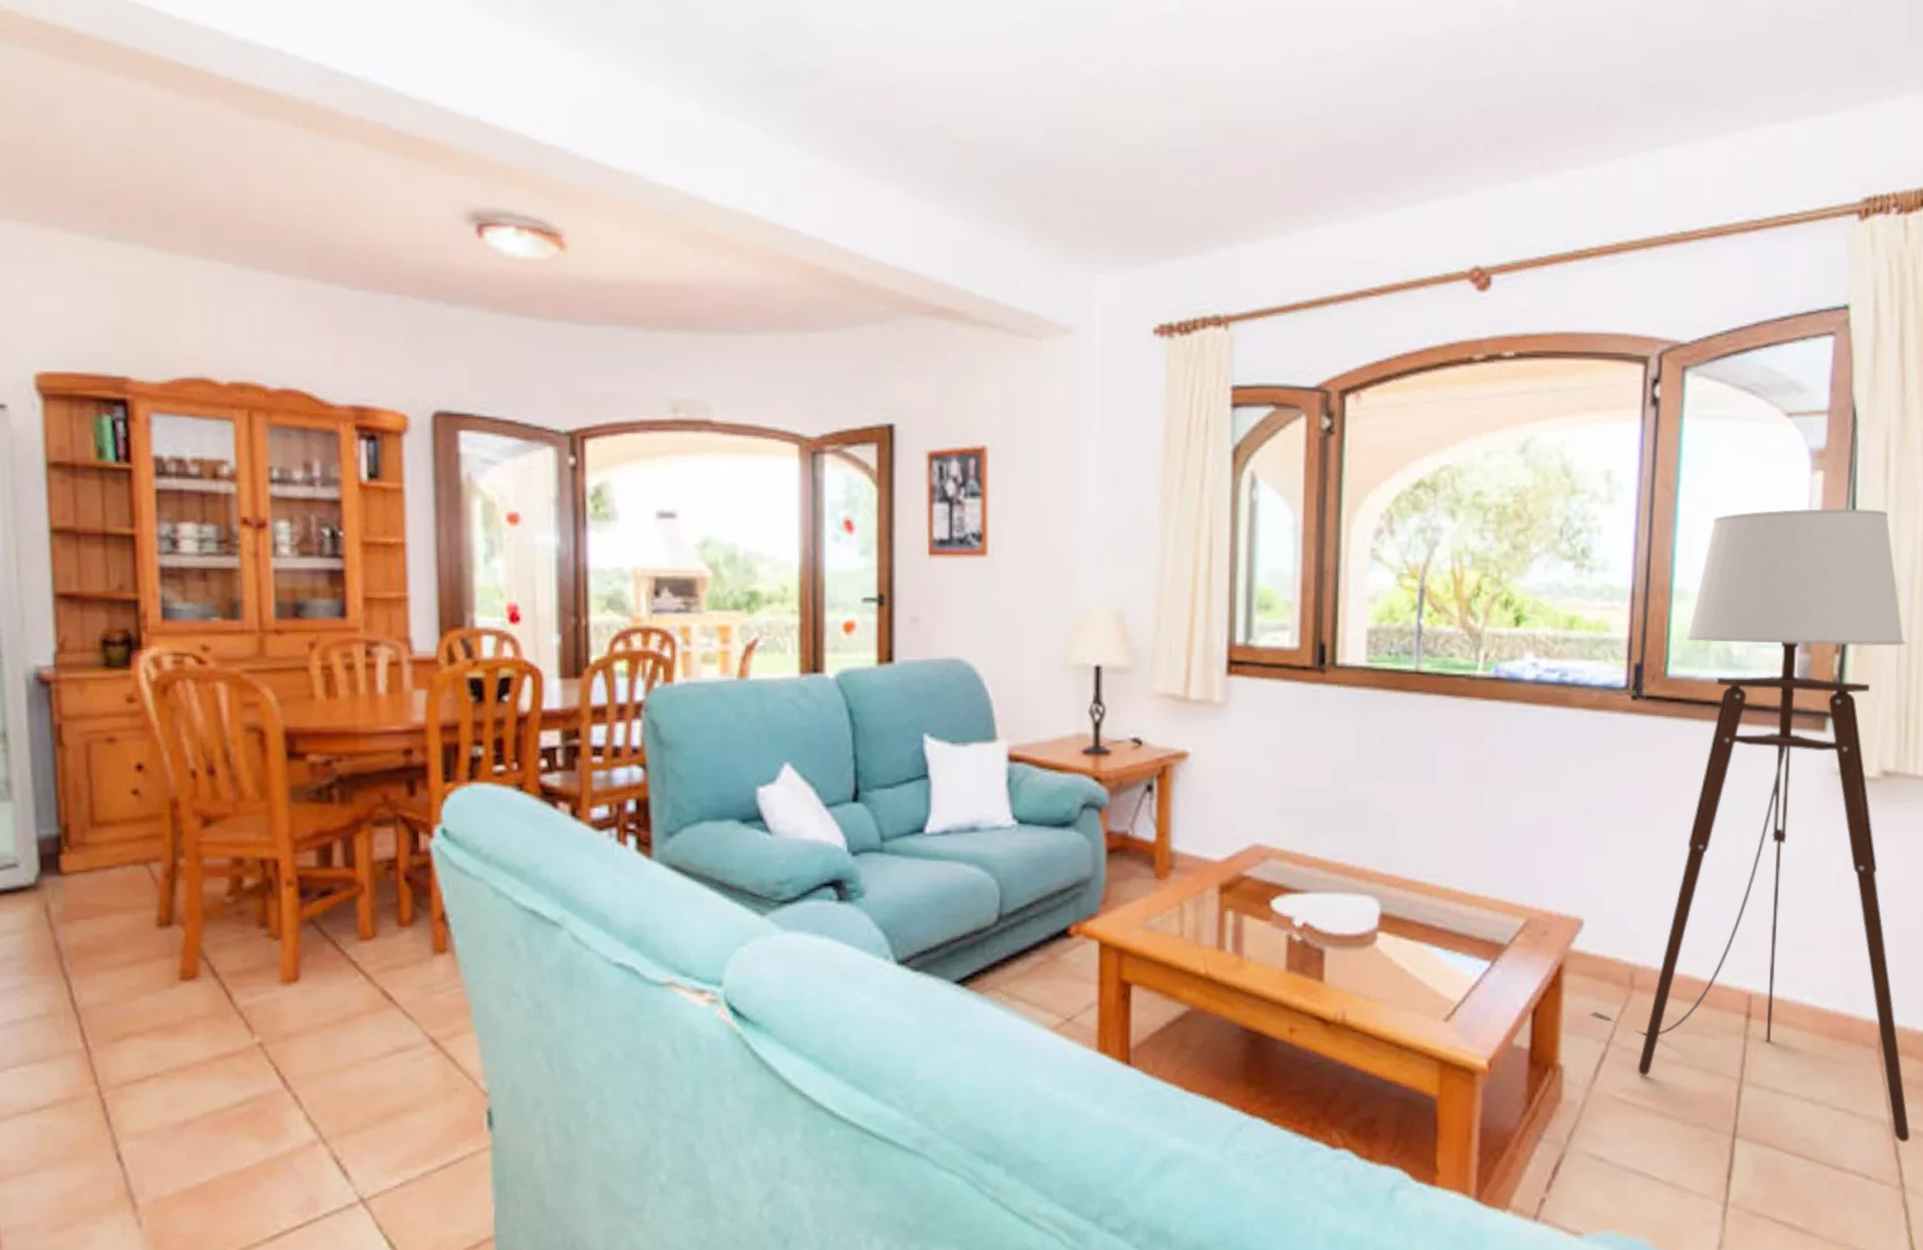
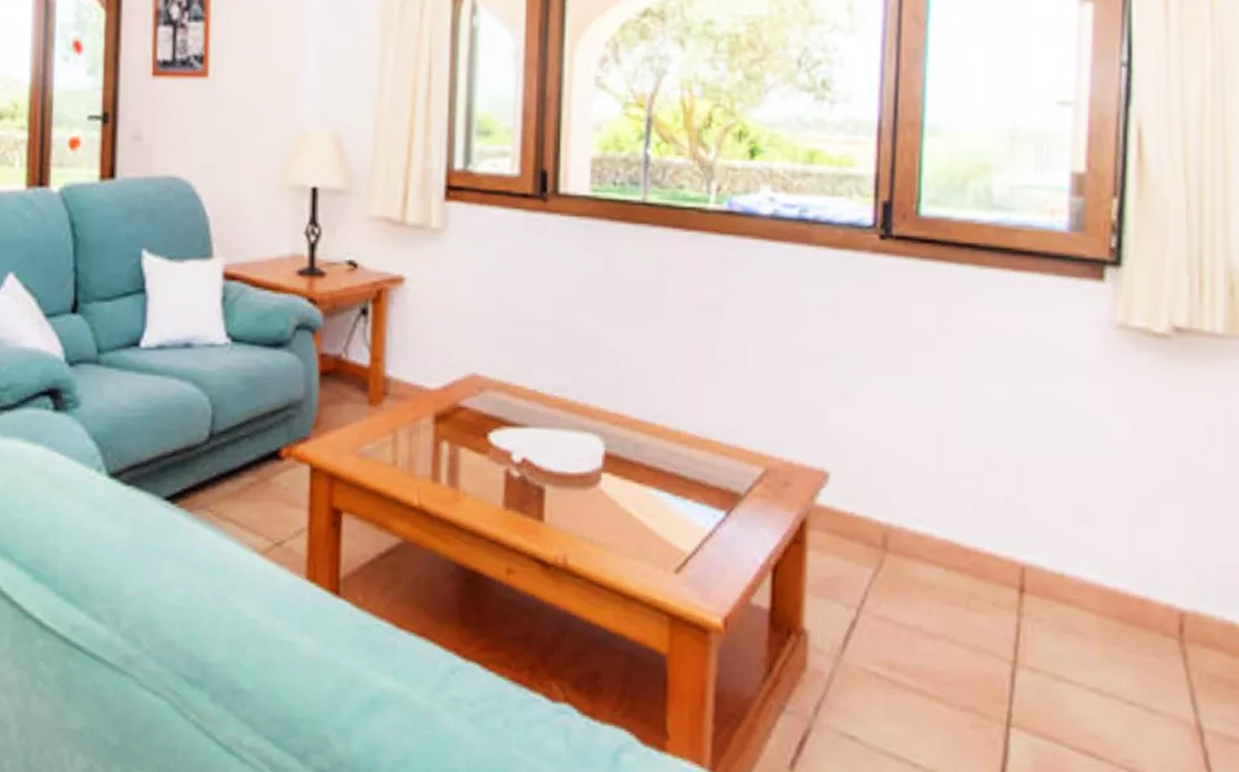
floor lamp: present [1590,508,1910,1143] -> none [838,42,1222,749]

